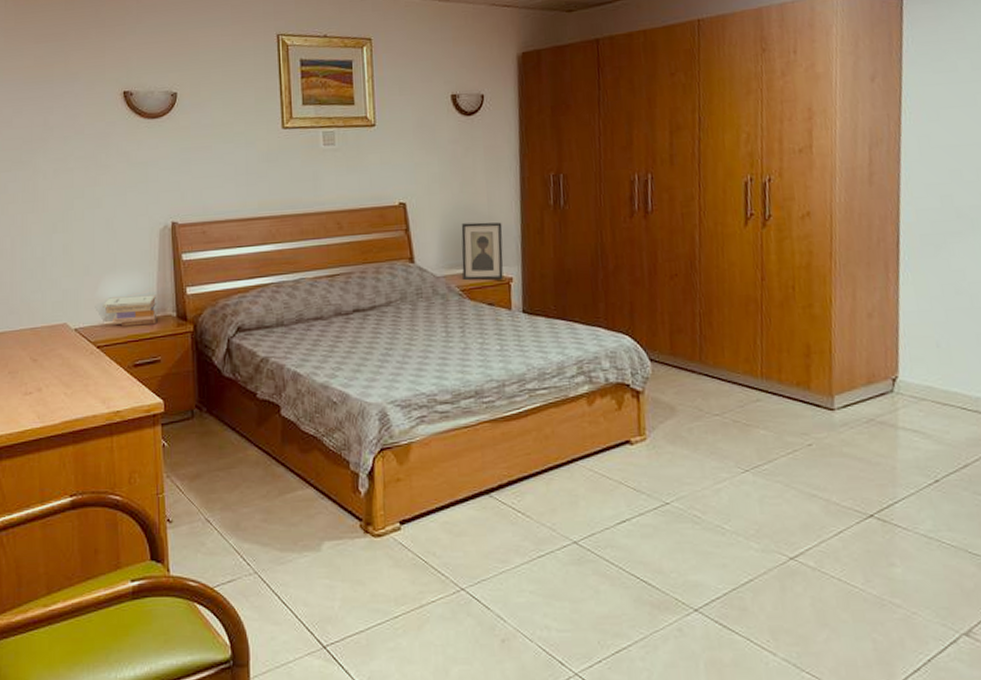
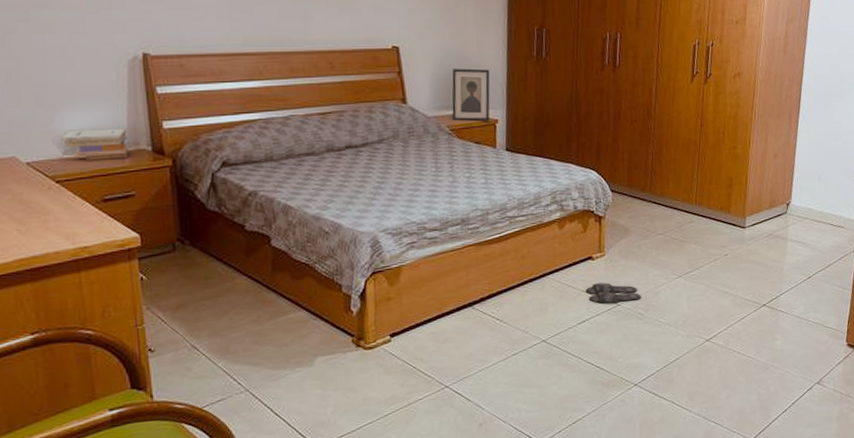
slippers: none [624,474,697,502] -> present [585,282,641,304]

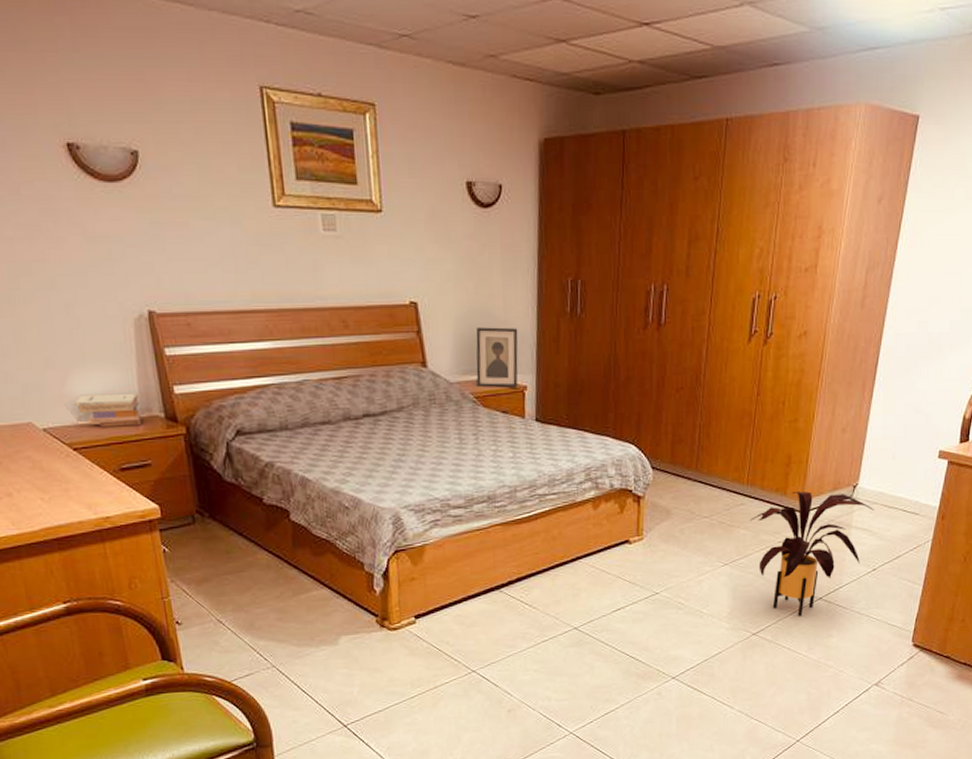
slippers: present [585,282,641,304] -> none [621,568,682,592]
house plant: none [698,209,806,322] -> present [749,490,874,616]

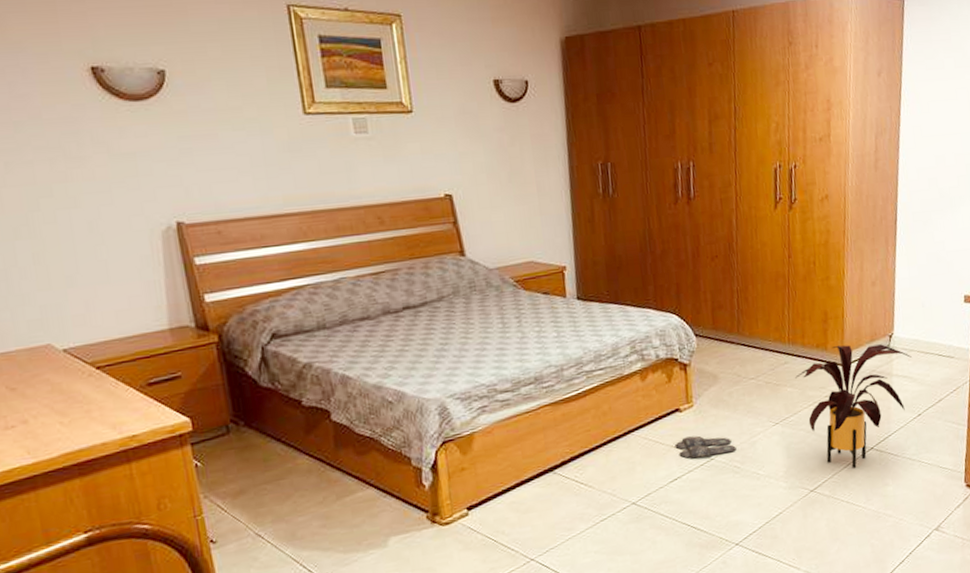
books: present [74,393,143,429] -> none [97,304,172,345]
picture frame: present [475,327,518,388] -> none [511,212,557,271]
slippers: none [621,568,682,592] -> present [675,435,737,459]

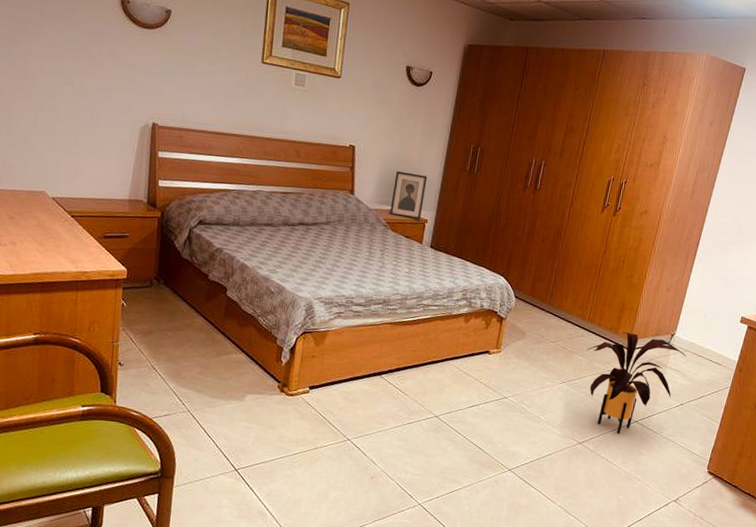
picture frame: none [511,212,557,271] -> present [390,171,428,220]
slippers: present [675,435,737,459] -> none [479,375,527,396]

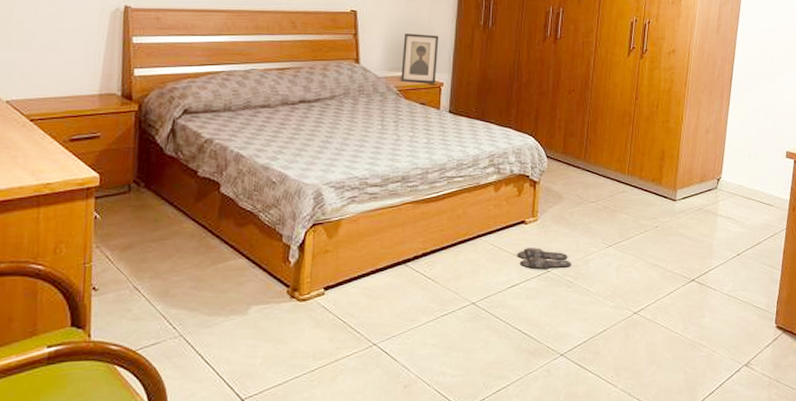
slippers: none [479,375,527,396] -> present [517,248,571,270]
house plant: present [586,332,686,434] -> none [630,181,736,297]

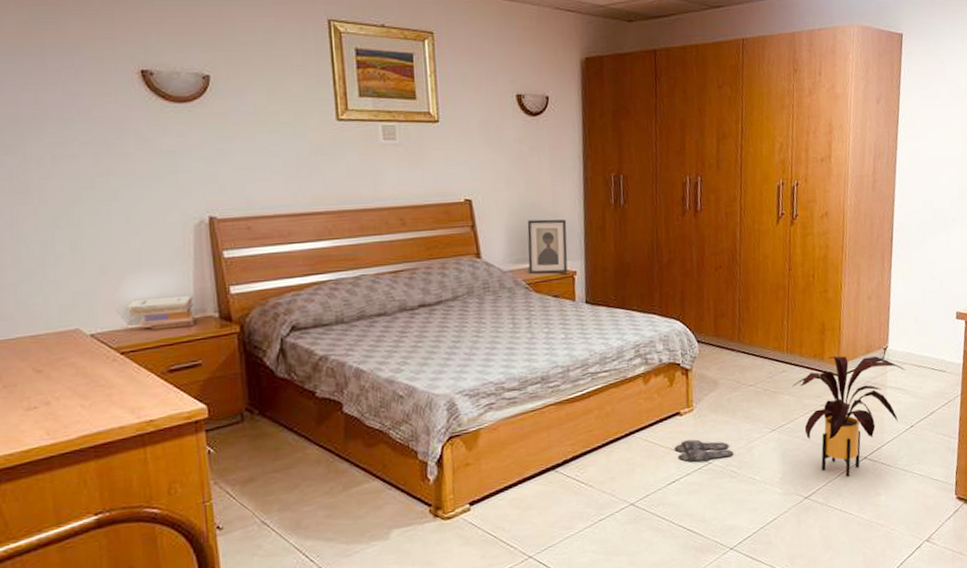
books: none [41,72,101,103] -> present [126,295,196,332]
house plant: none [630,181,736,297] -> present [791,355,905,477]

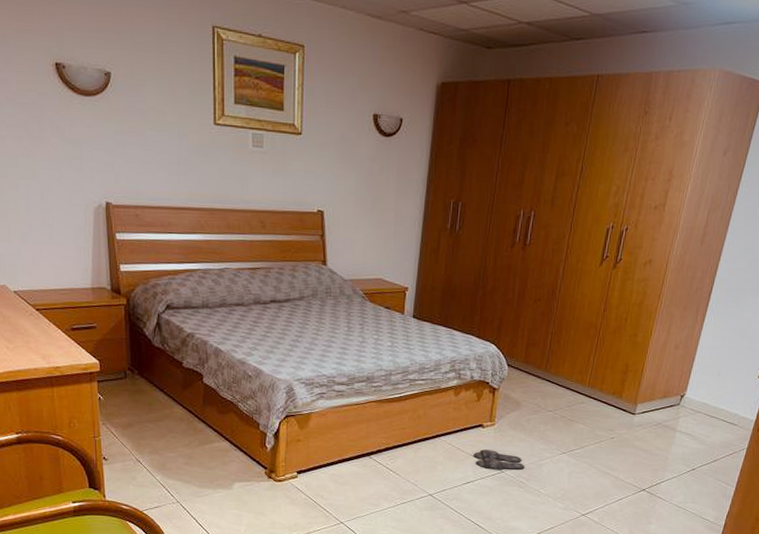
books: present [126,295,196,332] -> none [40,266,93,295]
picture frame: present [527,219,568,275] -> none [367,236,405,289]
house plant: present [791,355,905,477] -> none [587,395,698,503]

